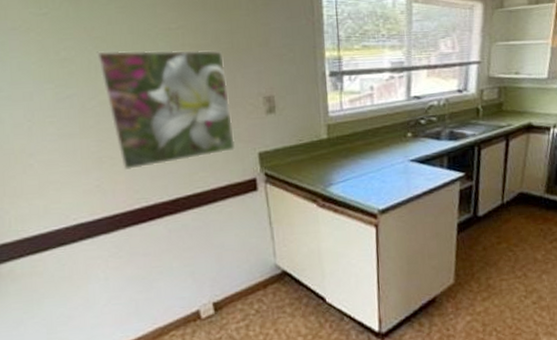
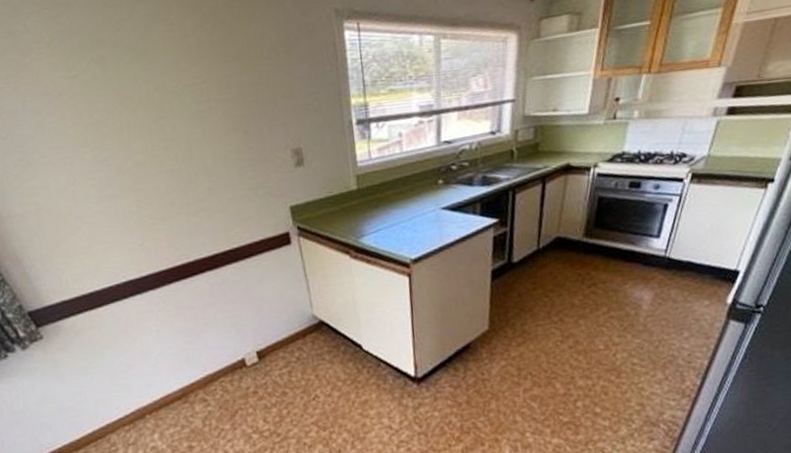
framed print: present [96,50,236,170] -> none [126,104,267,228]

